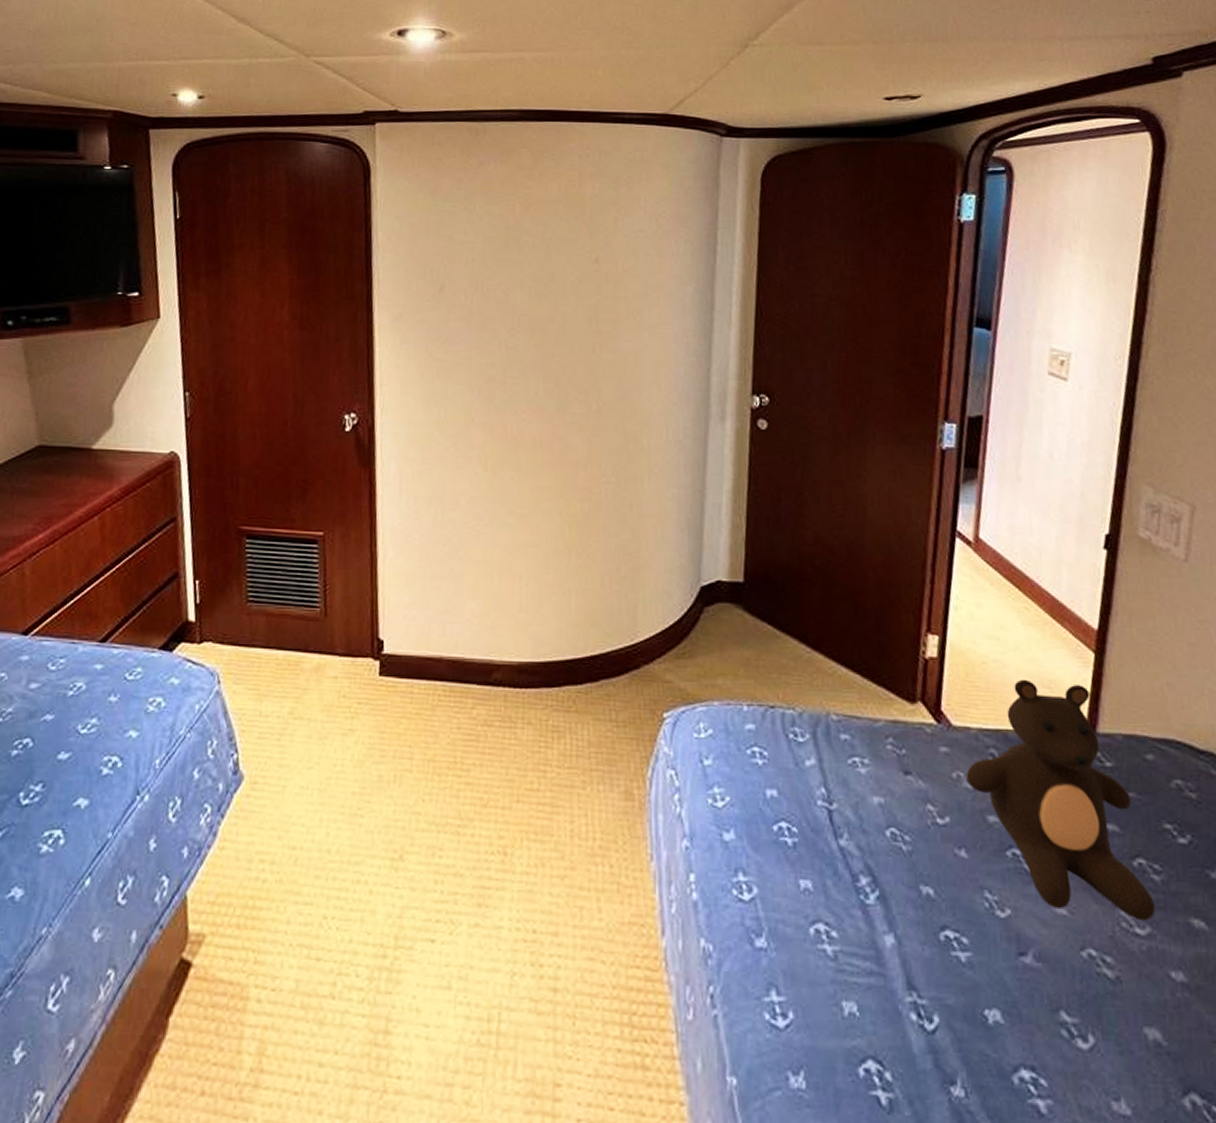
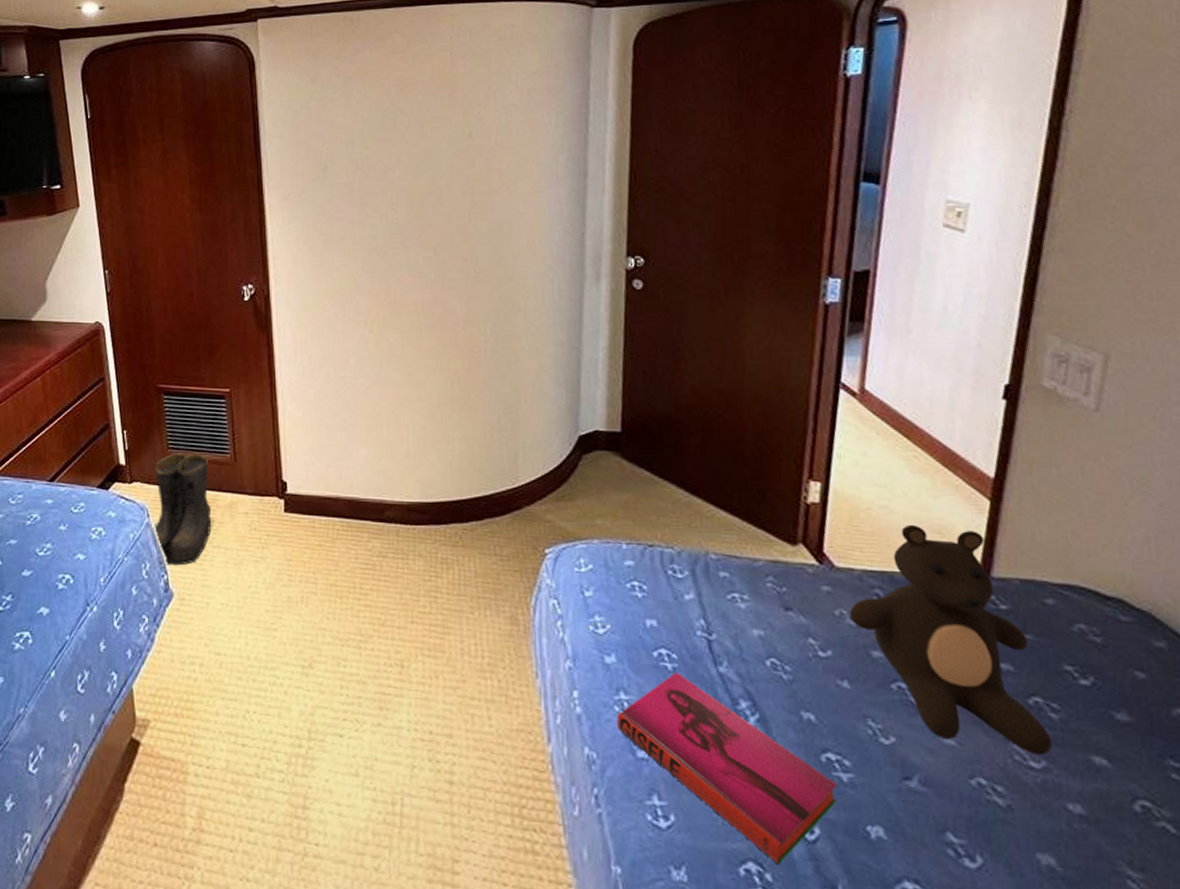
boots: none [224,607,296,742] -> present [153,453,213,566]
hardback book: none [735,847,956,1062] -> present [617,672,838,865]

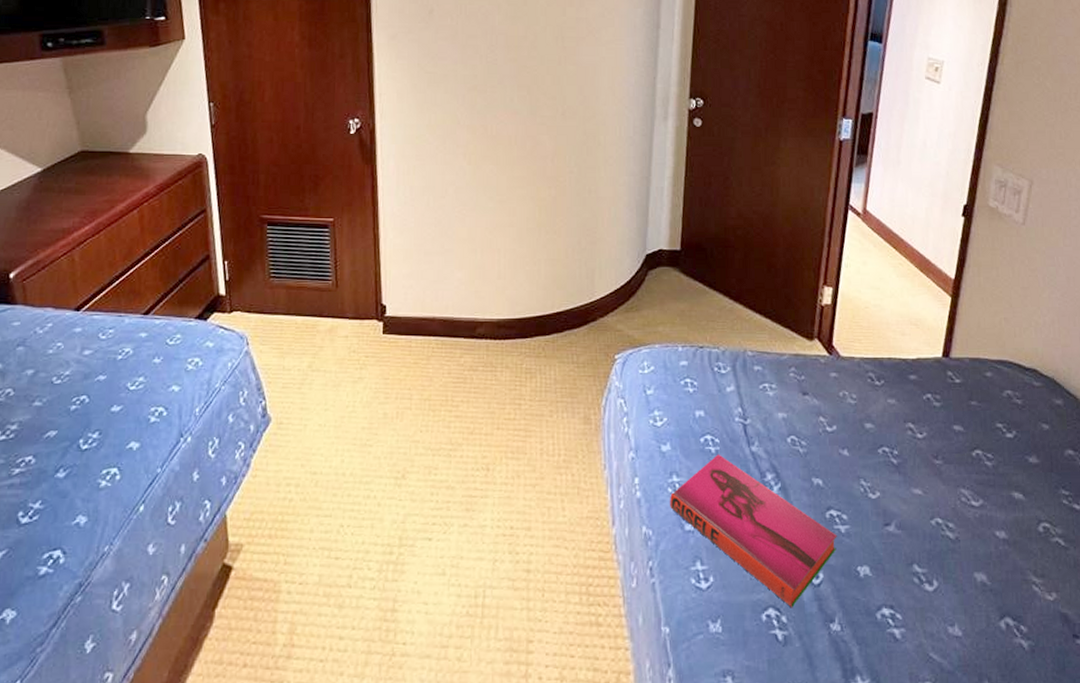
boots: present [153,453,213,566] -> none [252,281,313,391]
teddy bear: present [849,524,1053,756] -> none [850,318,987,496]

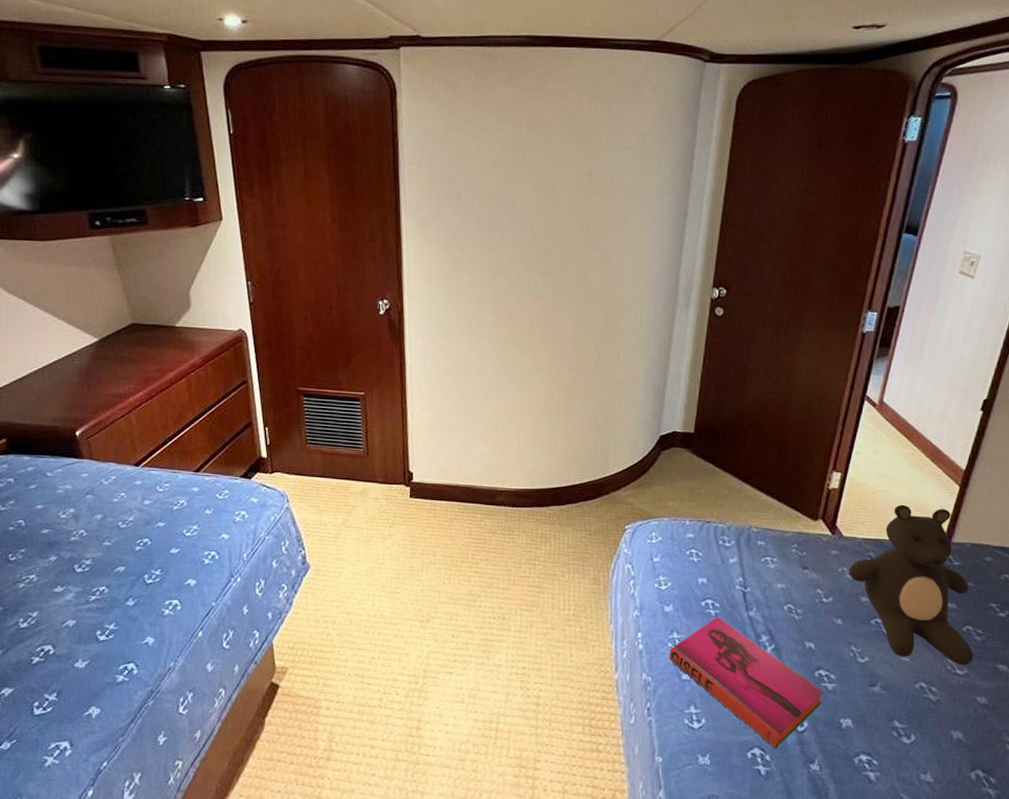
teddy bear: none [850,318,987,496] -> present [848,504,974,666]

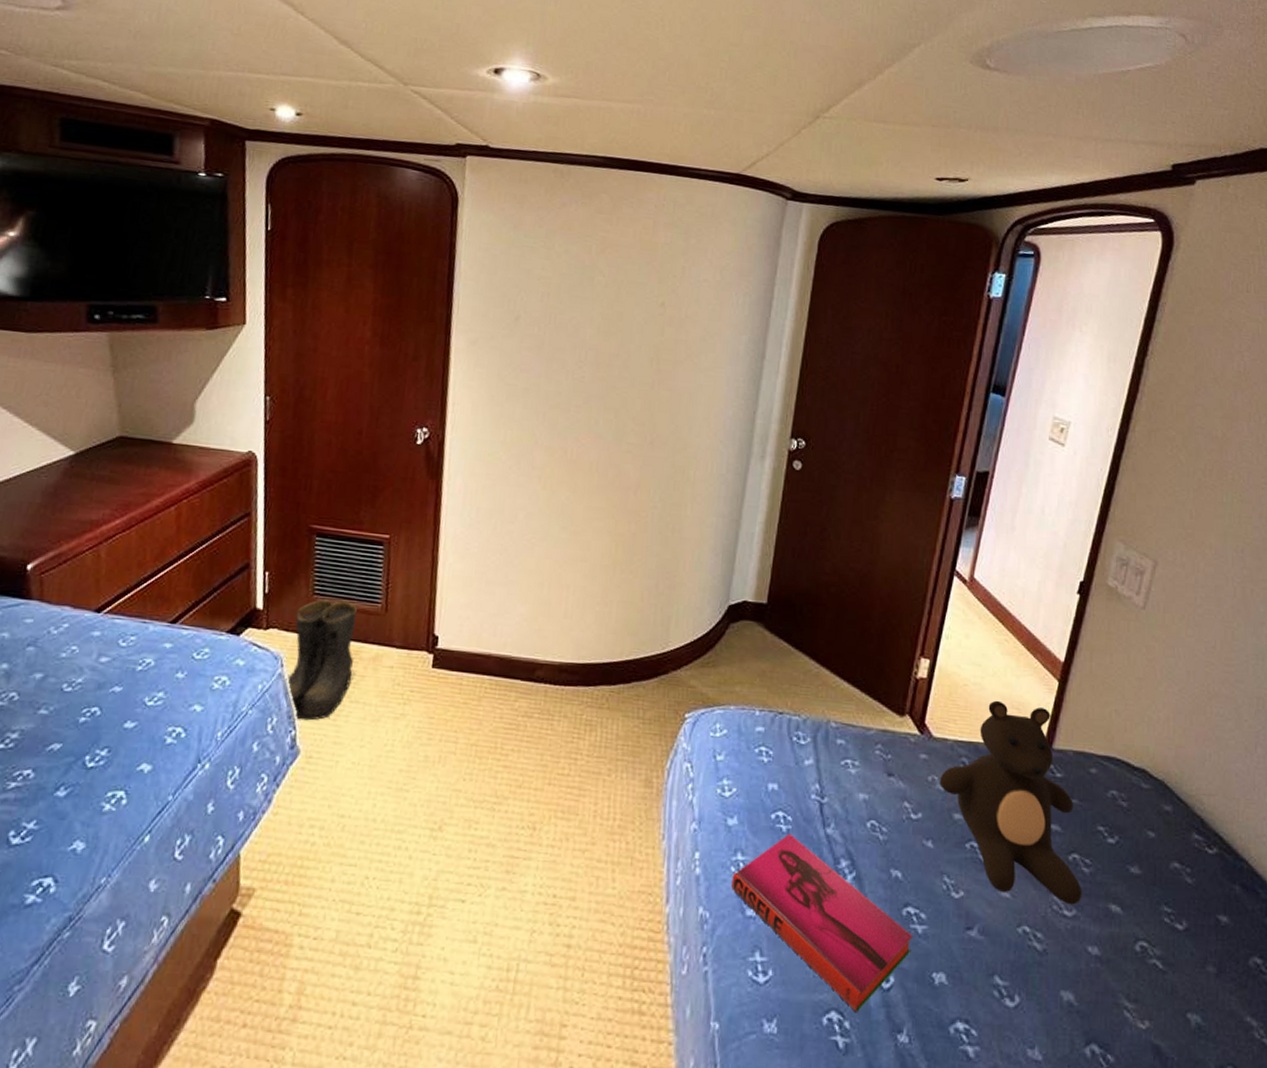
boots: none [292,447,347,543] -> present [286,599,357,721]

